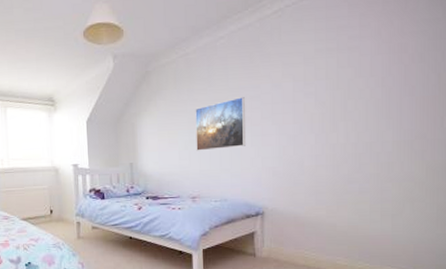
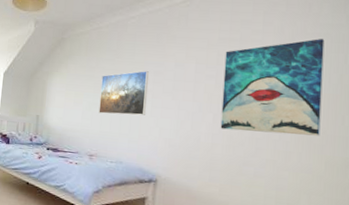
wall art: none [323,37,422,149] -> present [220,39,325,136]

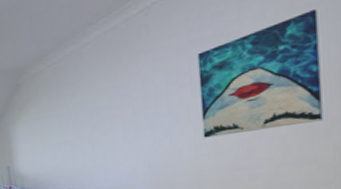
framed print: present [98,71,149,116] -> none [65,96,118,151]

